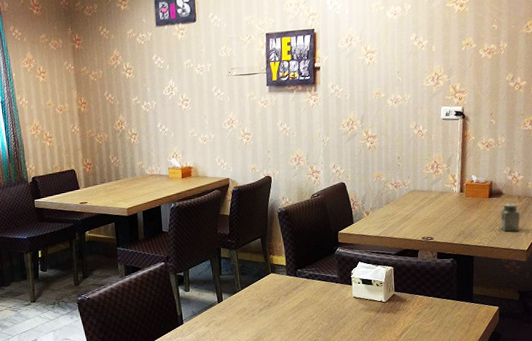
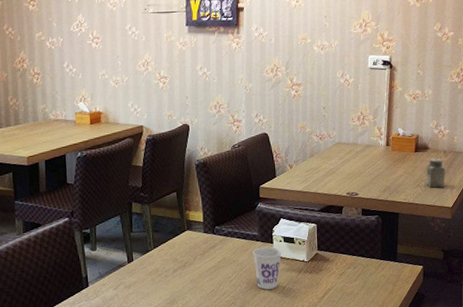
cup: none [333,288,361,328] -> present [253,246,282,290]

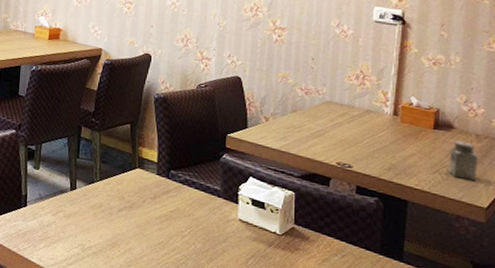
cup: present [253,246,282,290] -> none [213,204,249,258]

